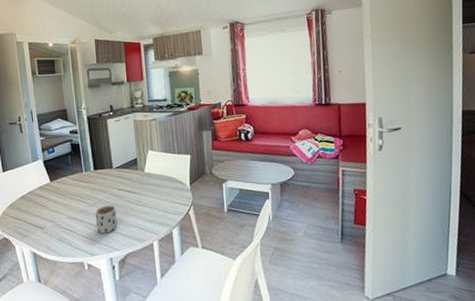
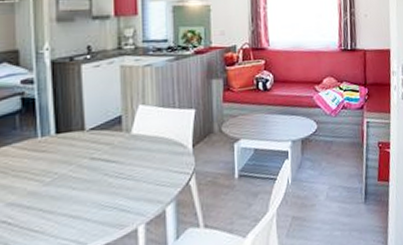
mug: present [95,205,118,234] -> none [52,181,87,224]

